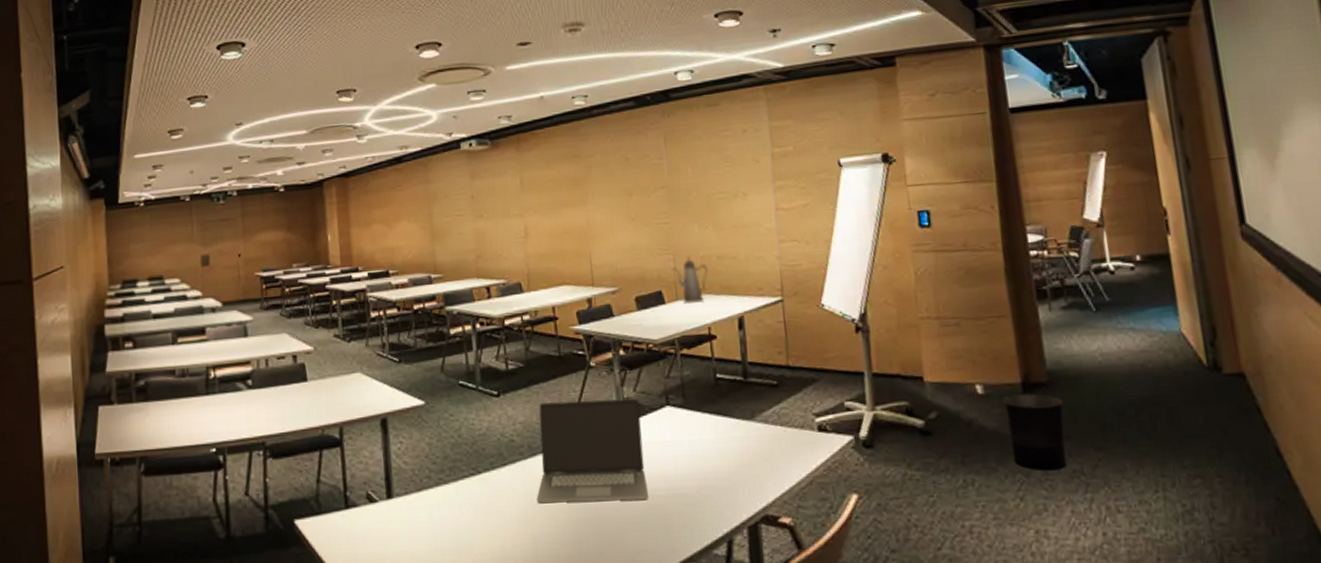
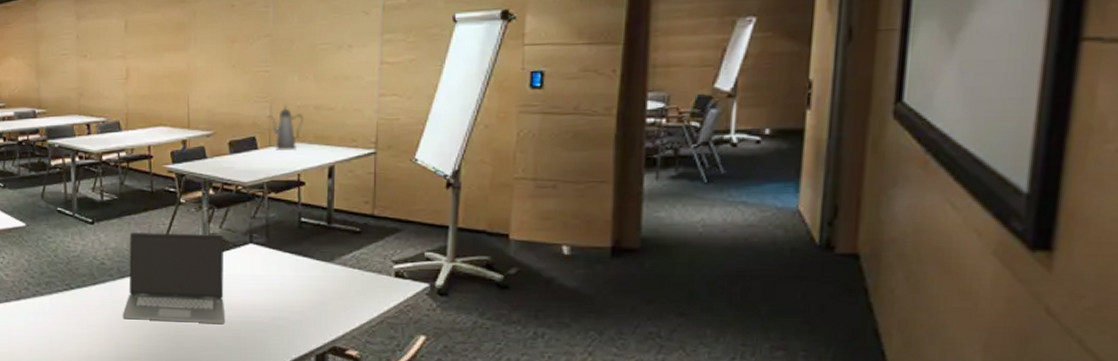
waste bin: present [1001,393,1067,471] -> none [587,258,652,331]

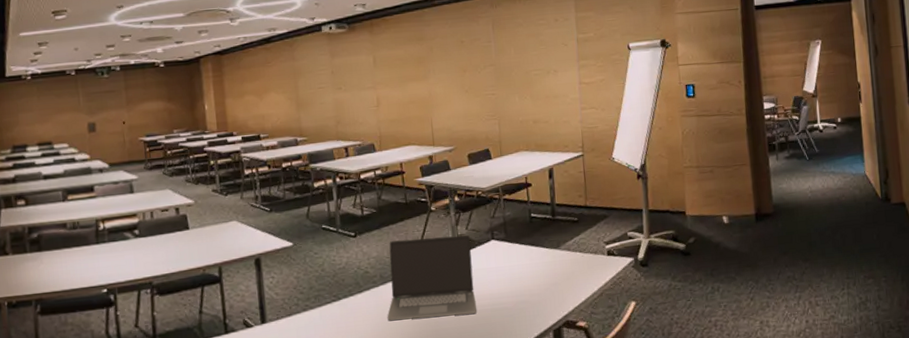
coffee pot: present [267,104,305,151] -> none [497,120,527,159]

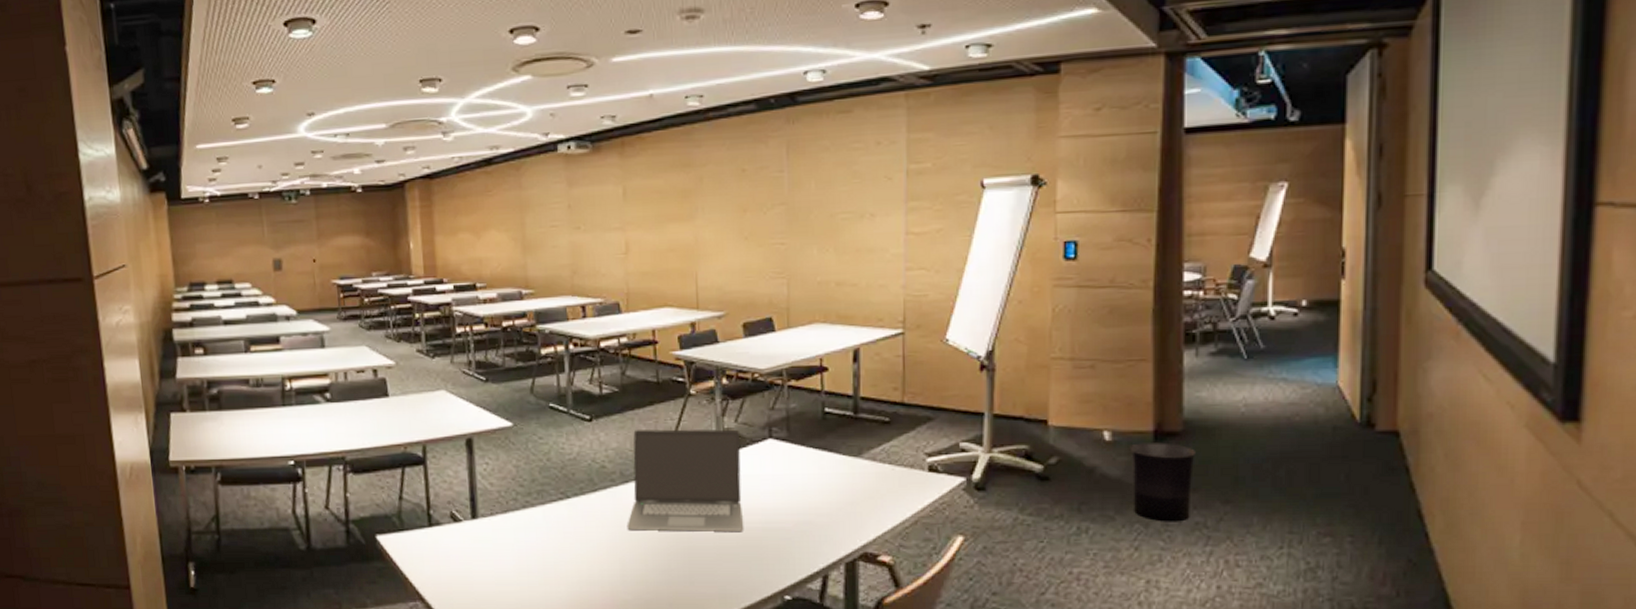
waste bin: none [740,222,784,278] -> present [1129,442,1195,522]

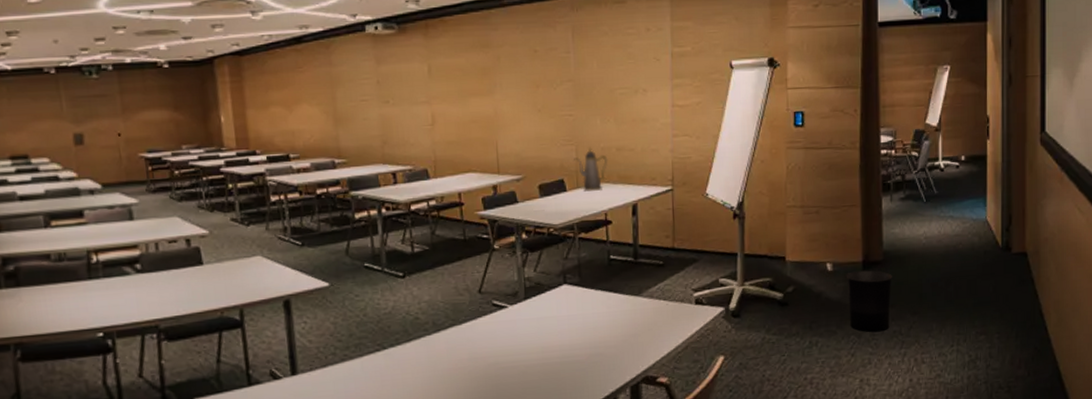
laptop: present [627,429,743,532] -> none [440,278,544,374]
coffee pot: none [784,280,826,333] -> present [574,146,608,192]

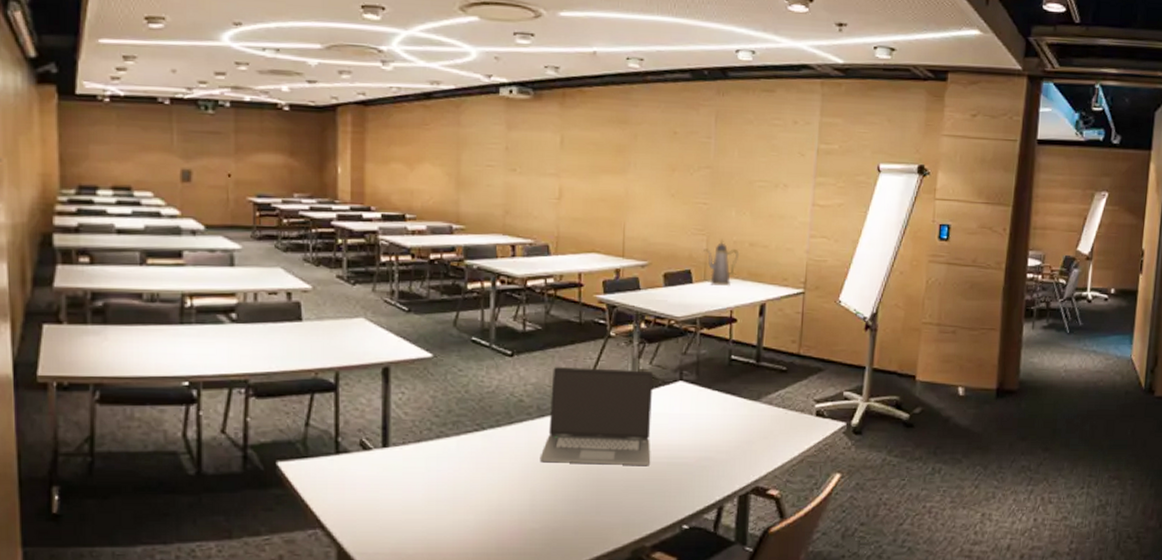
laptop: none [440,278,544,374] -> present [539,367,654,465]
waste bin: present [845,270,892,332] -> none [977,398,1026,465]

